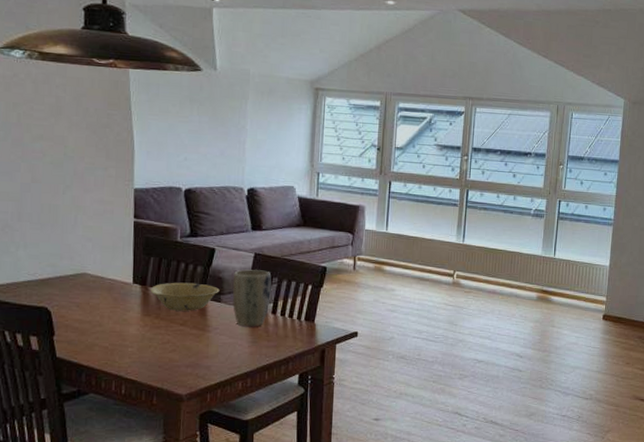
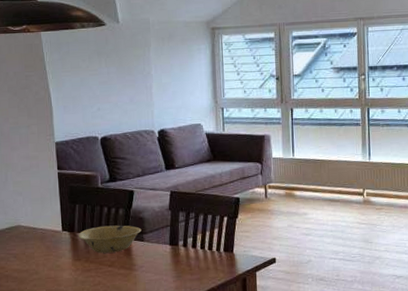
plant pot: present [232,269,272,327] -> none [152,207,190,263]

